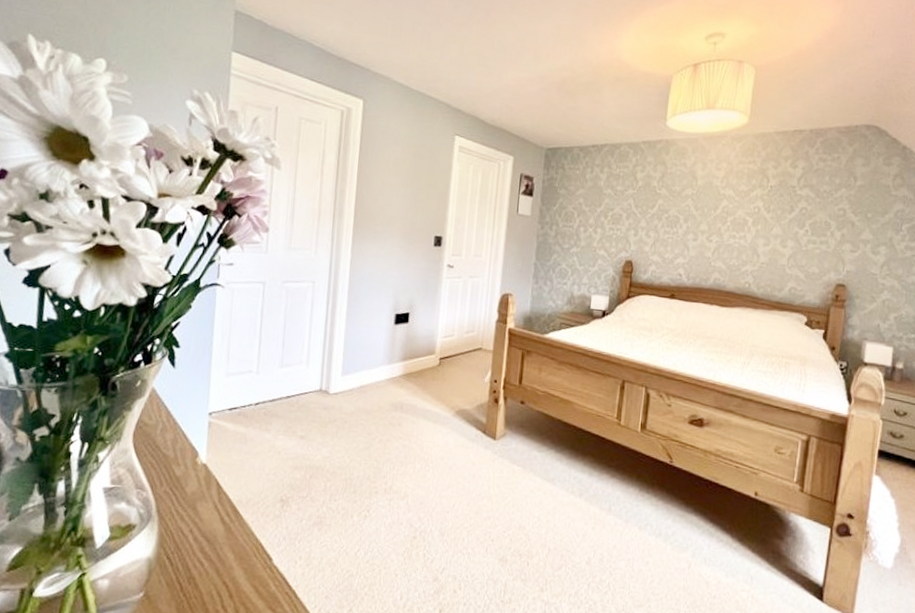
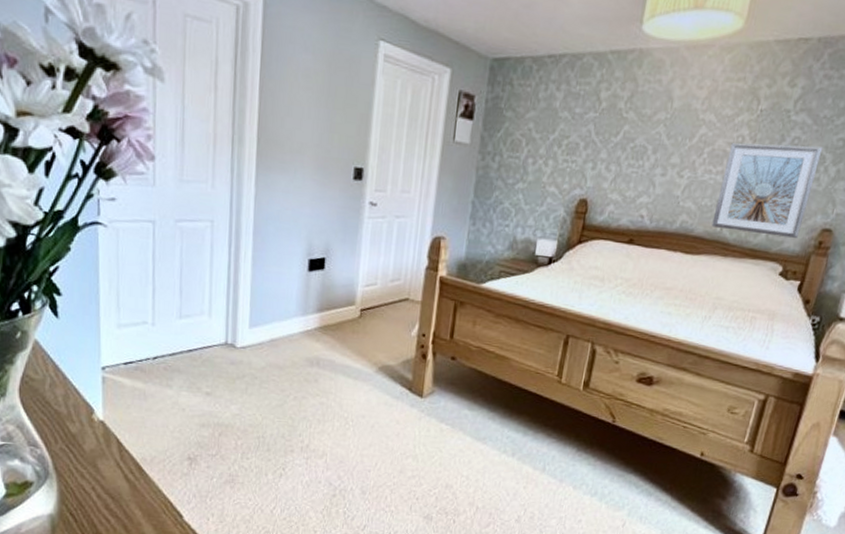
picture frame: none [741,212,827,292] -> present [711,142,823,238]

